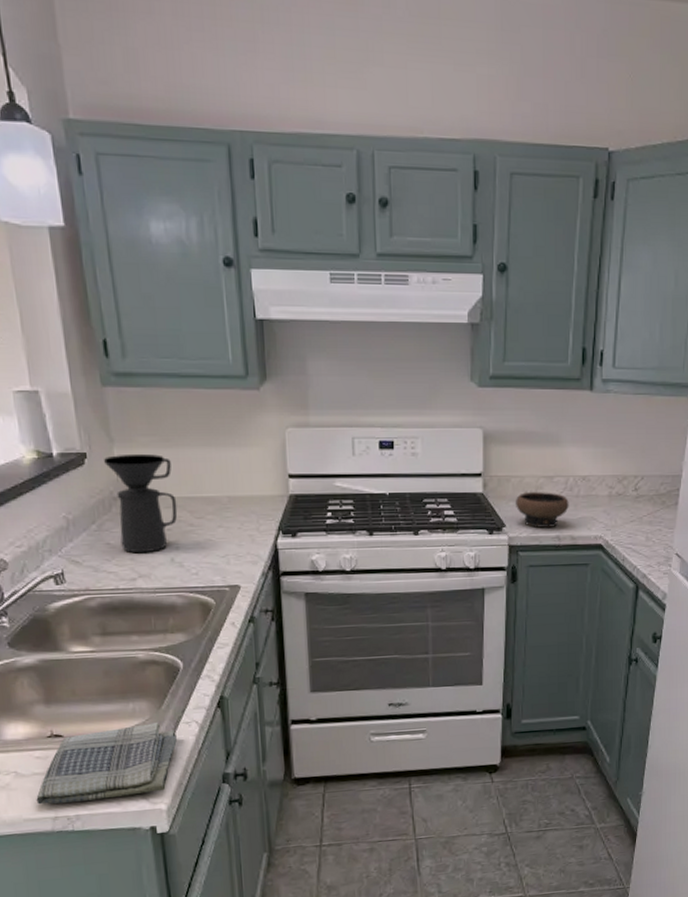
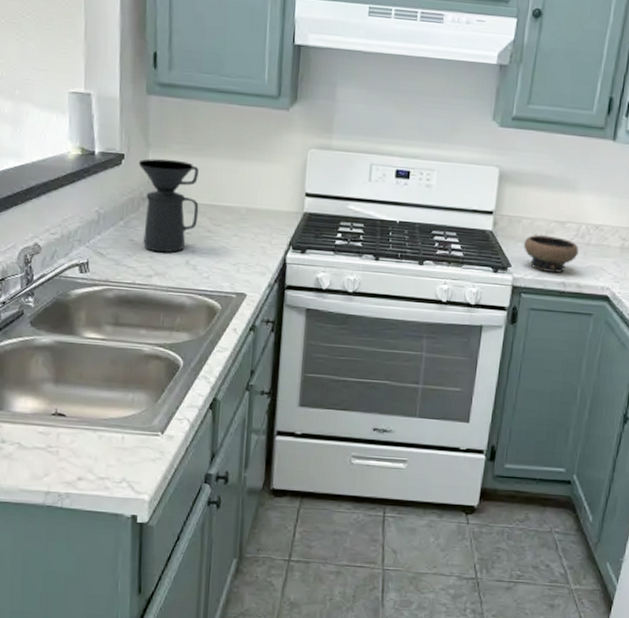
dish towel: present [36,723,177,805] -> none [33,415,168,482]

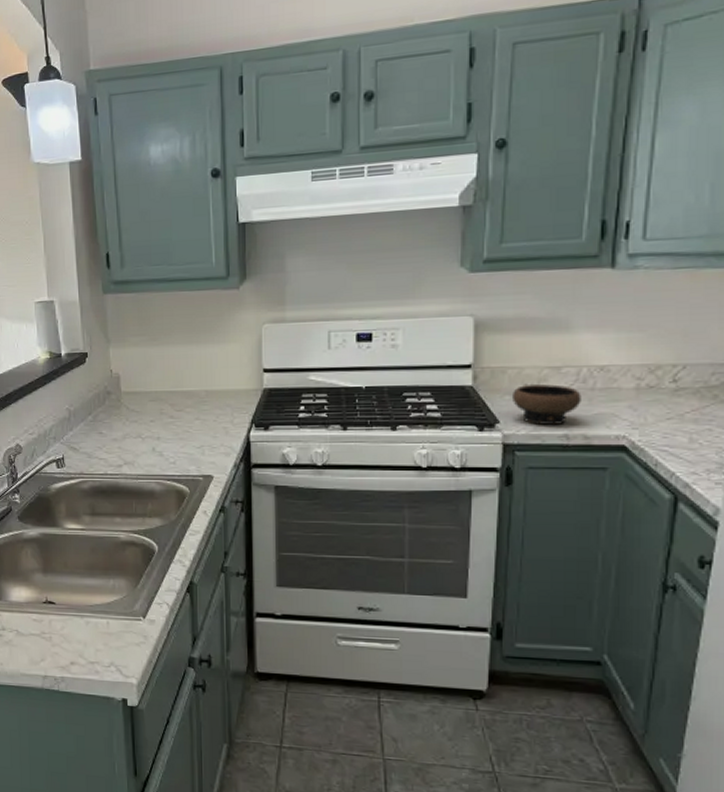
coffee maker: present [139,158,199,253] -> none [102,352,160,442]

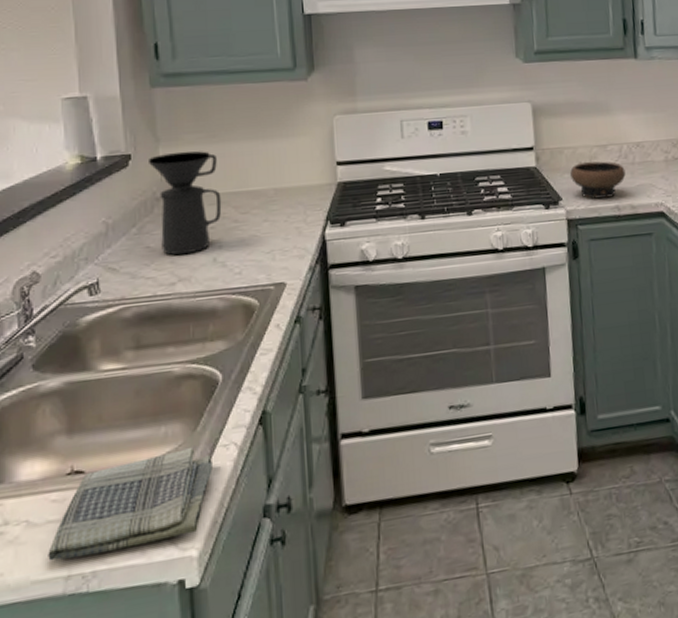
dish towel: none [31,600,149,666] -> present [48,448,213,561]
coffee maker: none [102,352,160,442] -> present [149,151,222,256]

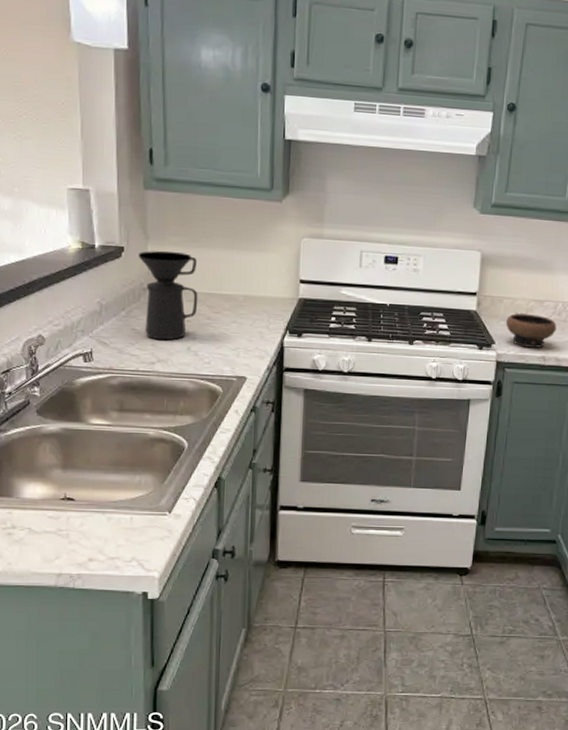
dish towel: present [48,448,213,561] -> none [44,496,175,562]

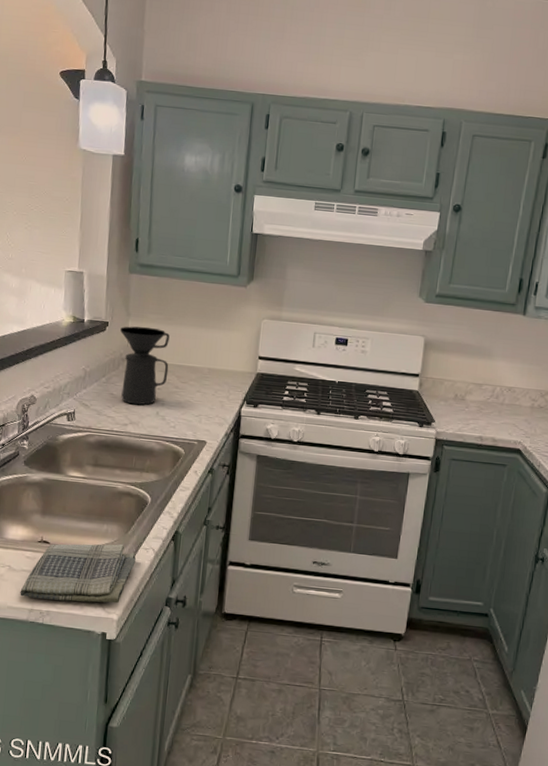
dish towel: none [44,496,175,562] -> present [20,544,136,604]
bowl: present [506,313,557,348] -> none [446,395,494,428]

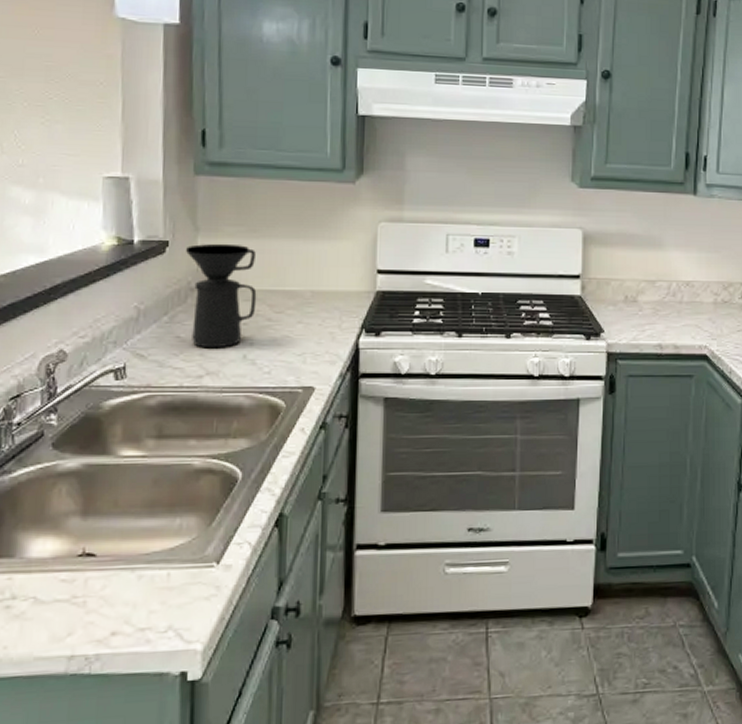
dish towel: present [20,544,136,604] -> none [52,543,225,640]

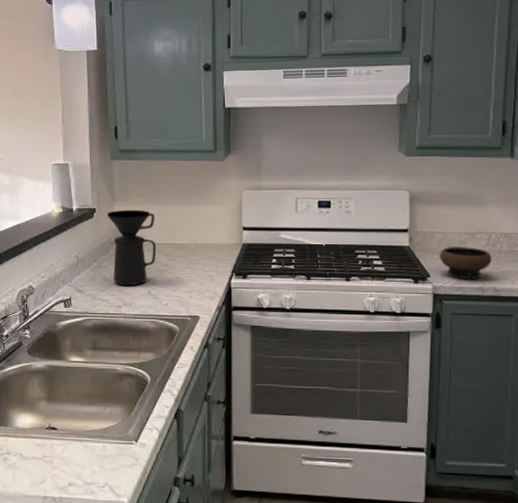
bowl: none [615,297,672,334] -> present [440,247,492,279]

